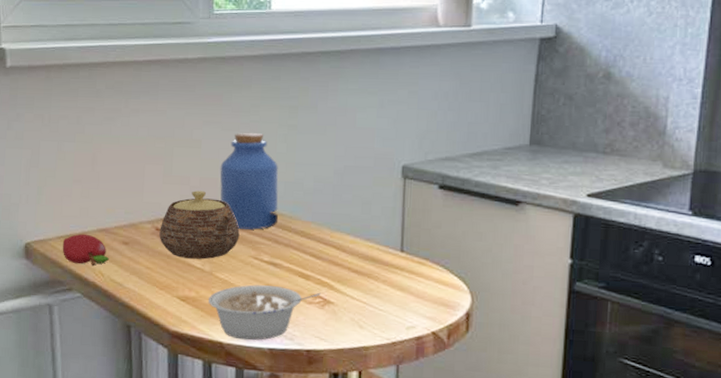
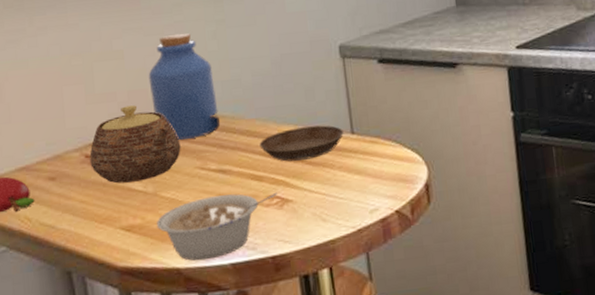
saucer: none [311,236,393,268] -> present [259,125,344,162]

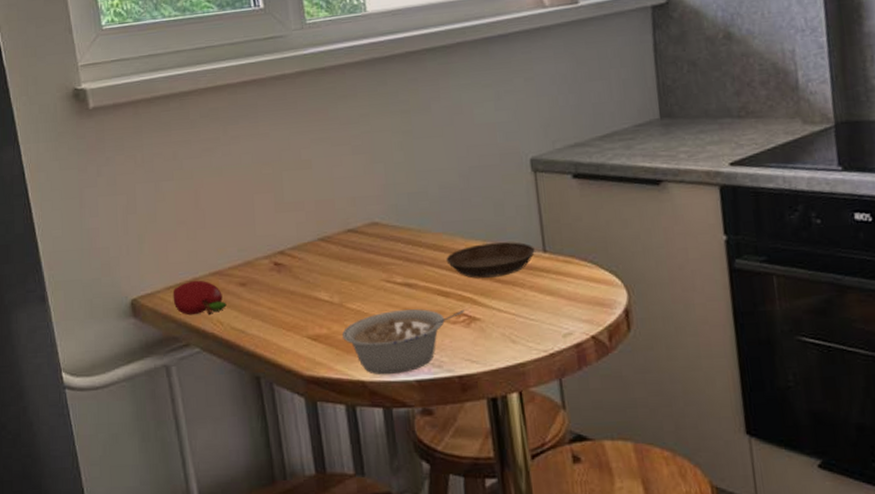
teapot: present [89,105,181,184] -> none [278,215,367,292]
jar: present [148,33,220,140] -> none [335,143,406,251]

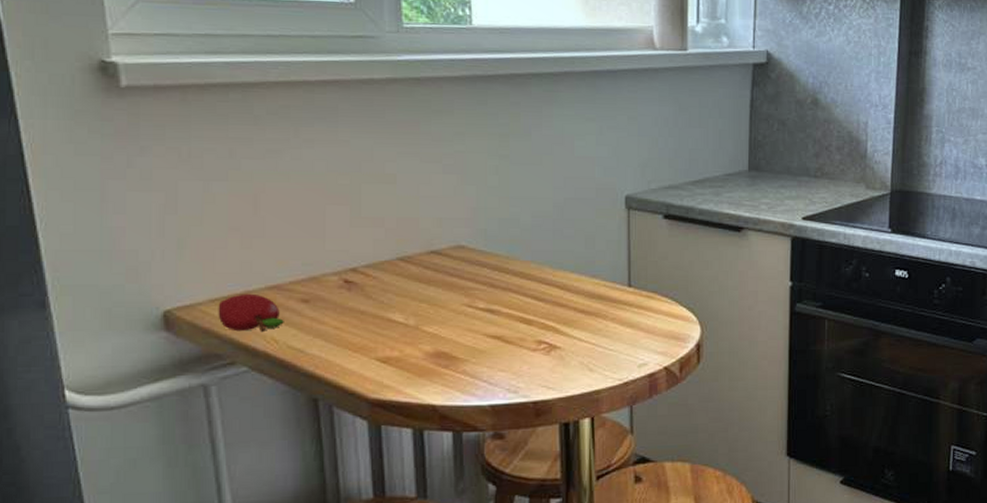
legume: present [342,309,464,375] -> none [416,335,545,400]
saucer: present [446,242,535,278] -> none [532,275,620,308]

